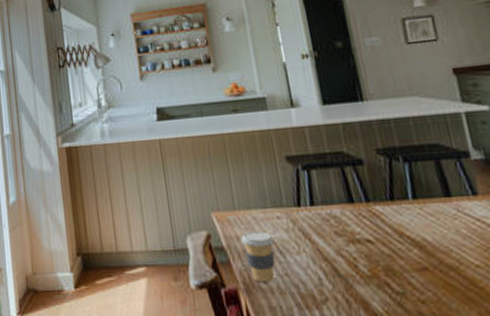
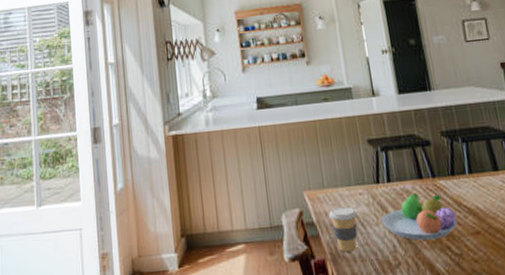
fruit bowl: none [303,218,400,275] -> present [381,192,458,241]

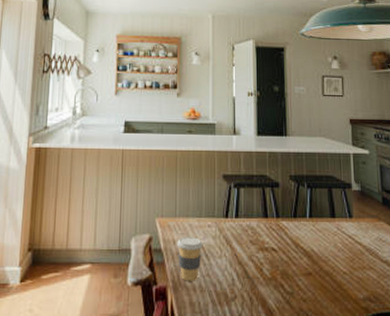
fruit bowl: present [381,192,458,241] -> none [224,230,293,277]

